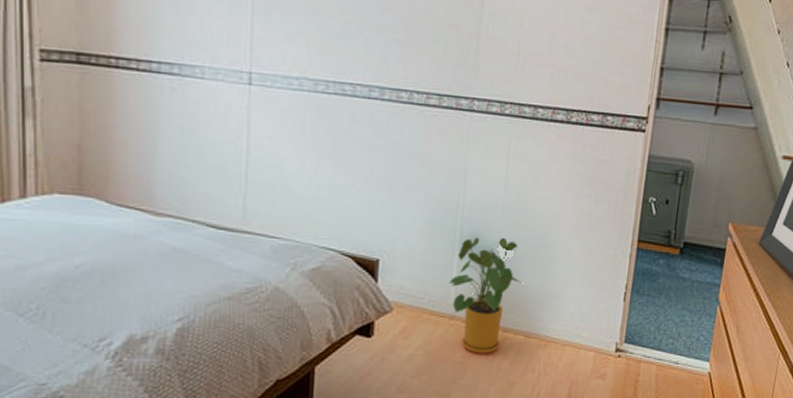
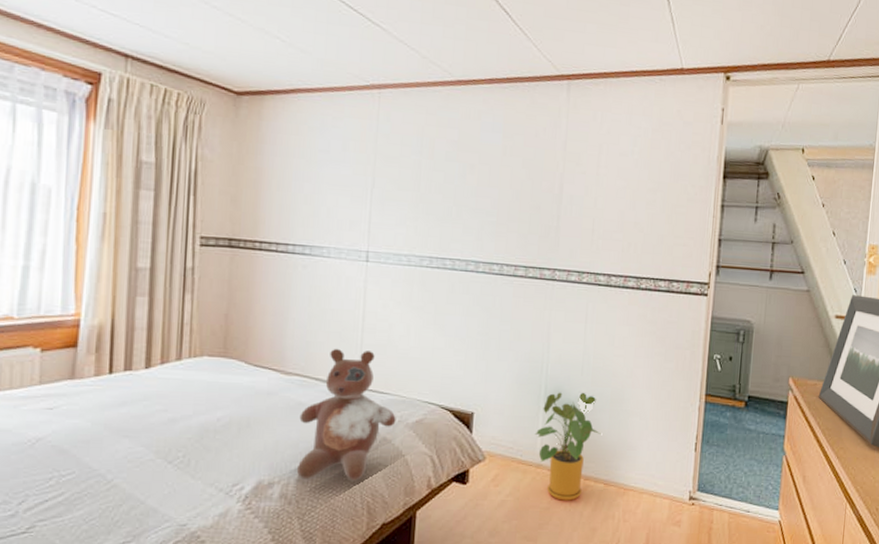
stuffed bear: none [174,185,289,334] -> present [296,348,396,481]

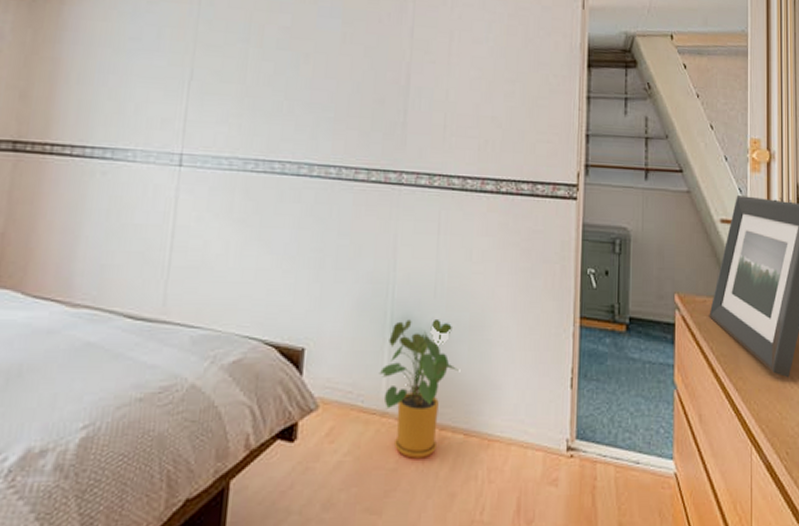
stuffed bear: present [296,348,396,481] -> none [77,272,209,444]

